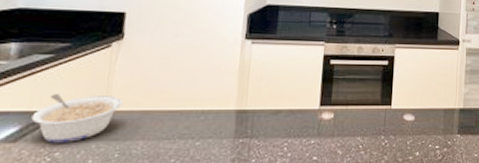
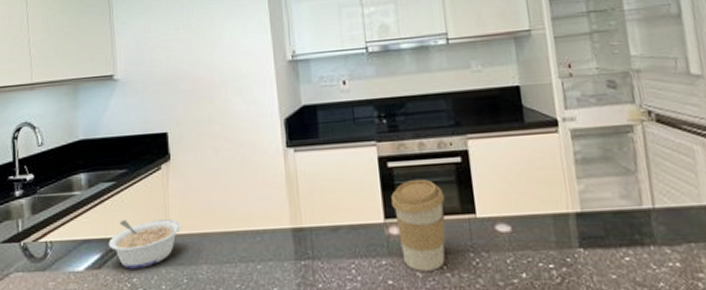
coffee cup: none [328,75,371,149] -> present [391,179,446,271]

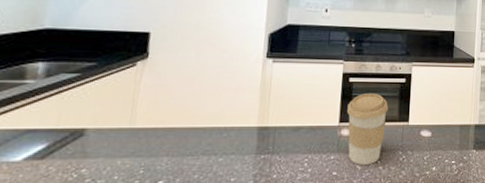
legume: present [108,219,182,269] -> none [58,112,148,160]

